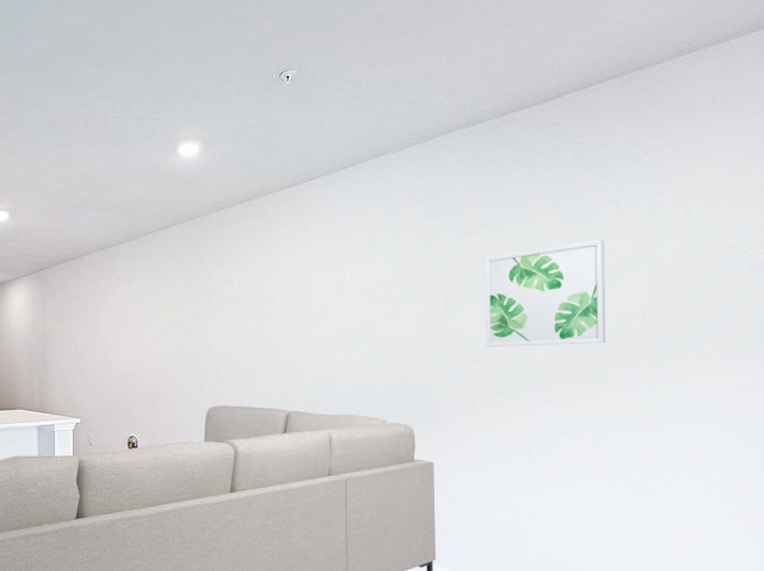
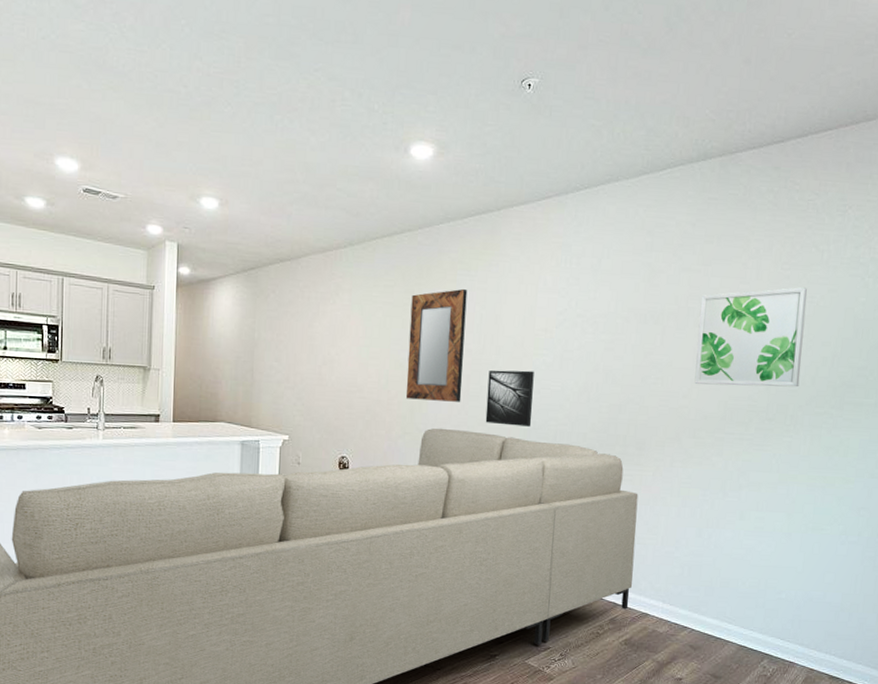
home mirror: none [187,271,242,379] -> present [405,288,468,402]
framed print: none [267,345,315,399] -> present [485,370,534,427]

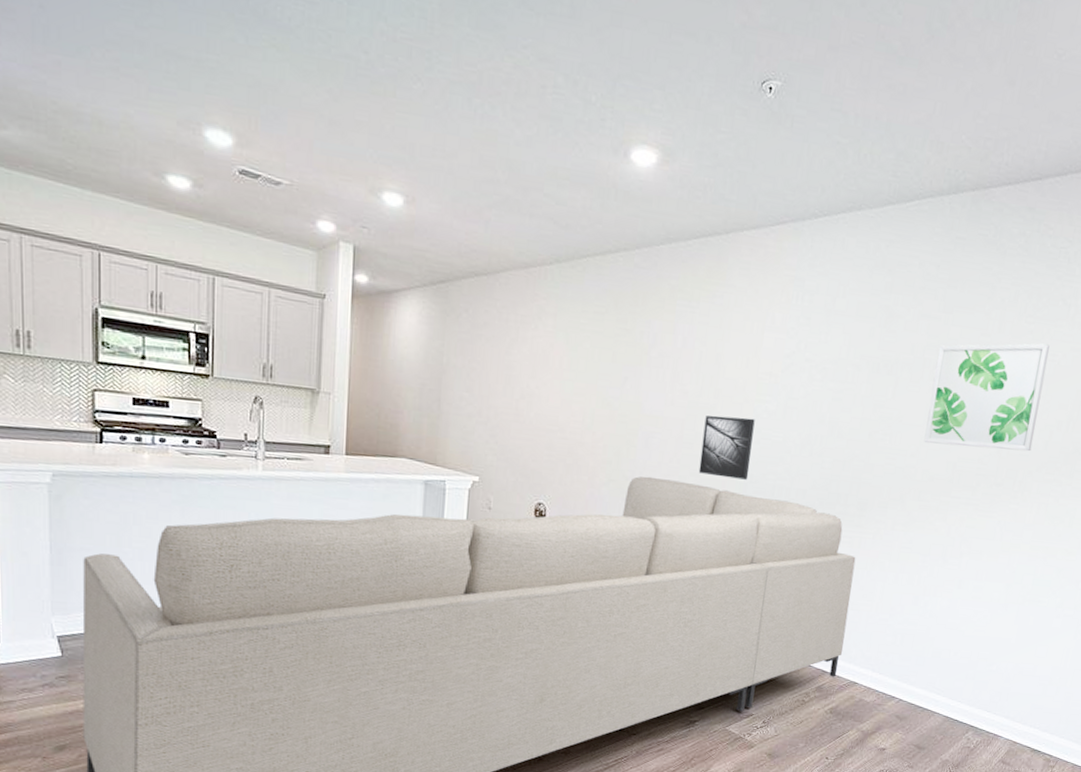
home mirror: present [405,288,468,402] -> none [612,321,687,449]

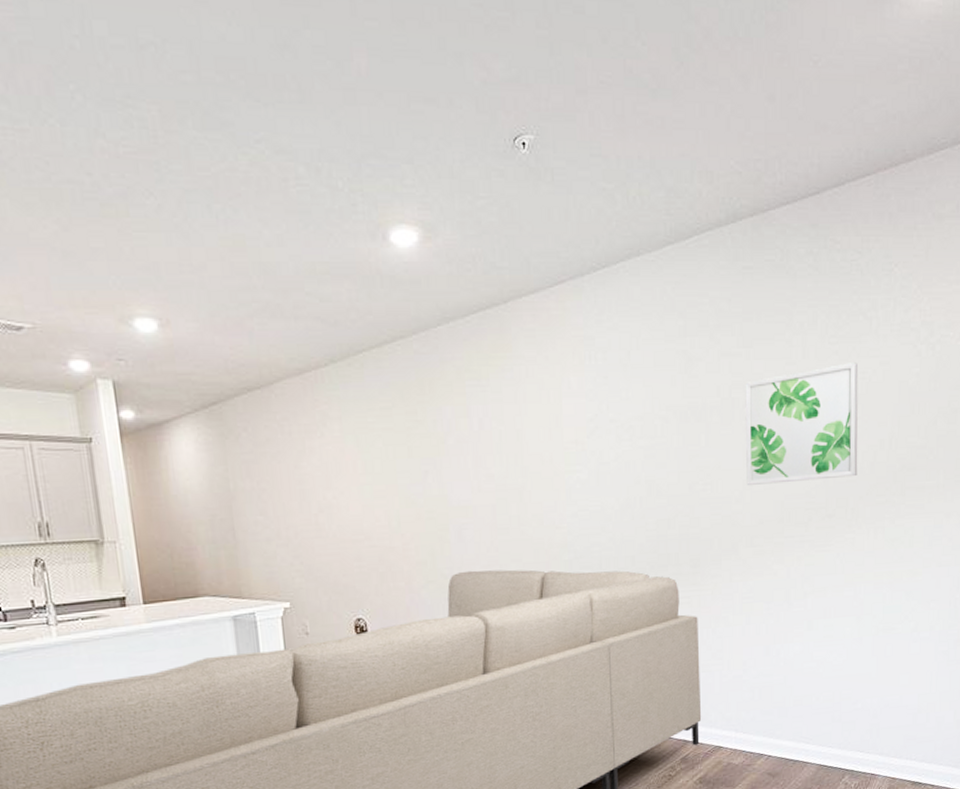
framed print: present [698,415,755,480] -> none [516,491,572,558]

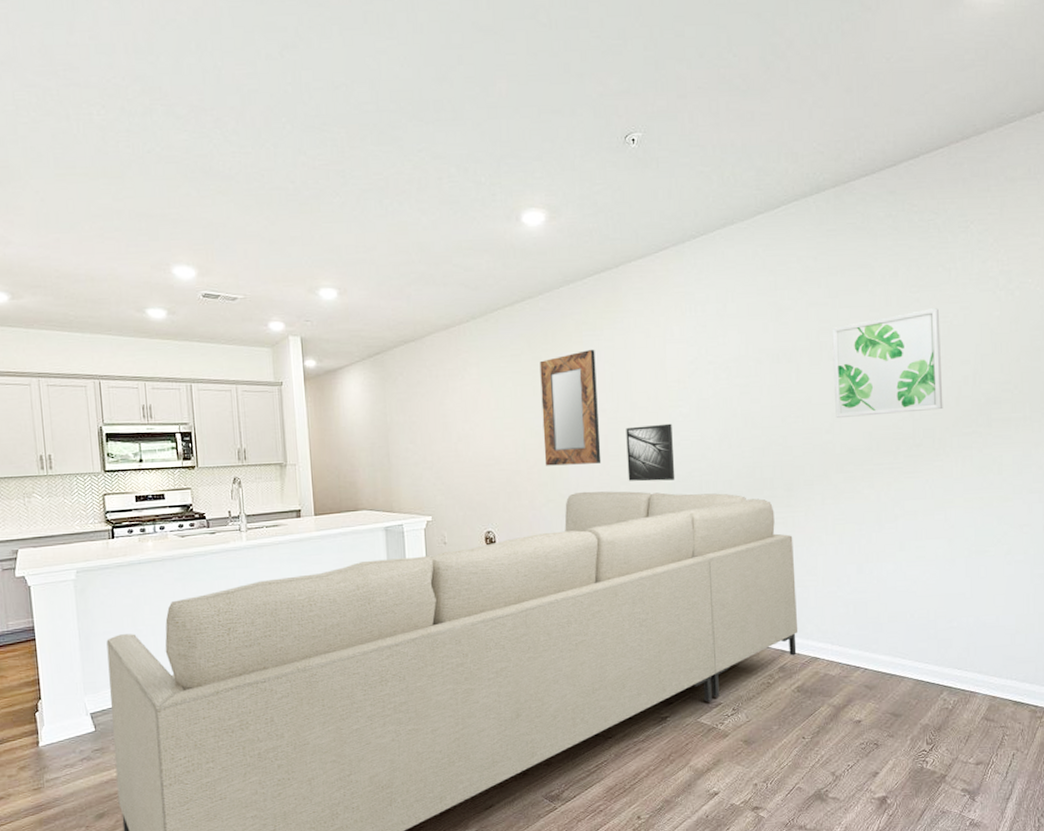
home mirror: none [415,402,489,541] -> present [540,349,602,466]
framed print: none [516,491,572,558] -> present [626,423,675,482]

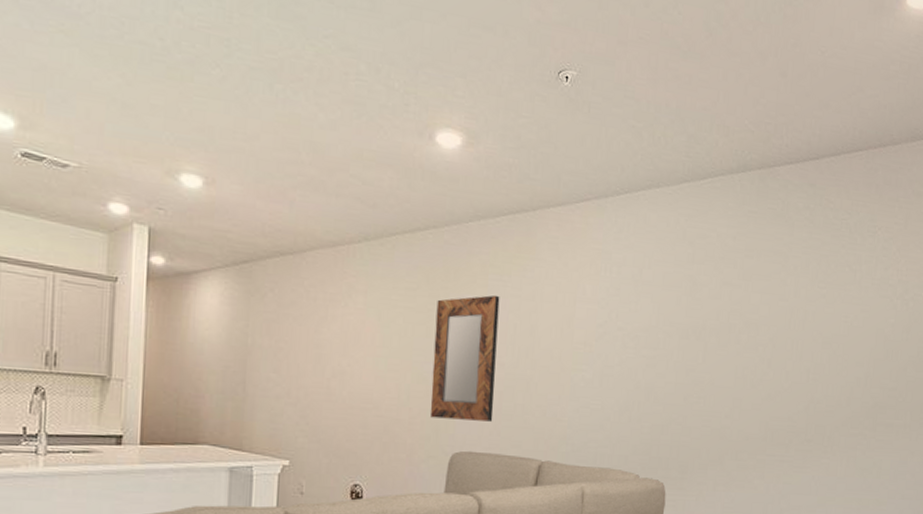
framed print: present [626,423,675,482] -> none [519,386,573,449]
wall art: present [832,308,943,418] -> none [736,306,842,408]

